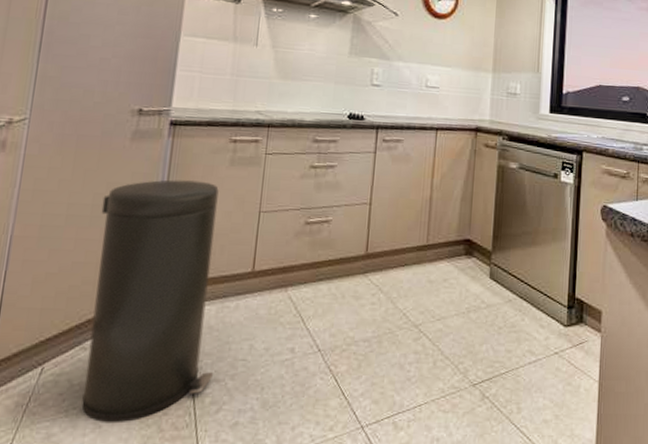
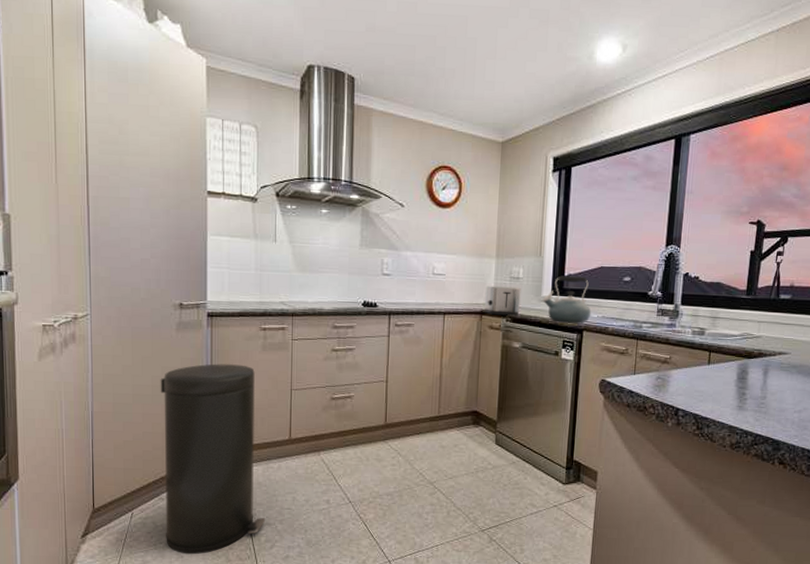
toaster: none [479,101,518,134] -> present [484,286,521,316]
kettle: none [540,93,591,145] -> present [542,275,592,325]

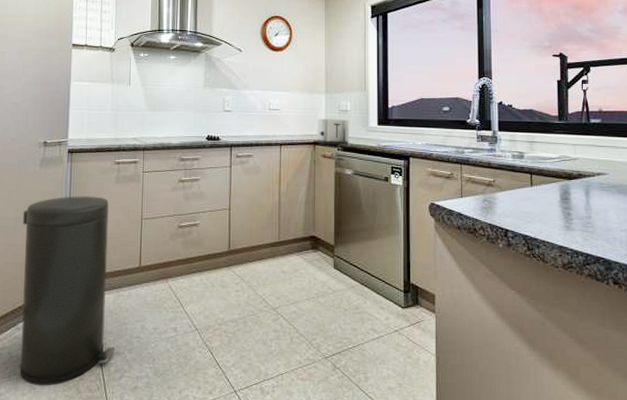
kettle: present [542,275,592,325] -> none [369,107,416,152]

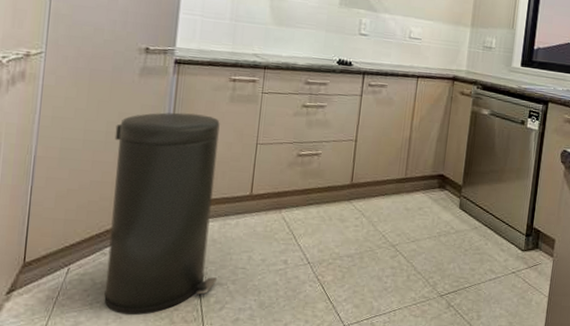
toaster: present [317,118,350,145] -> none [456,53,493,84]

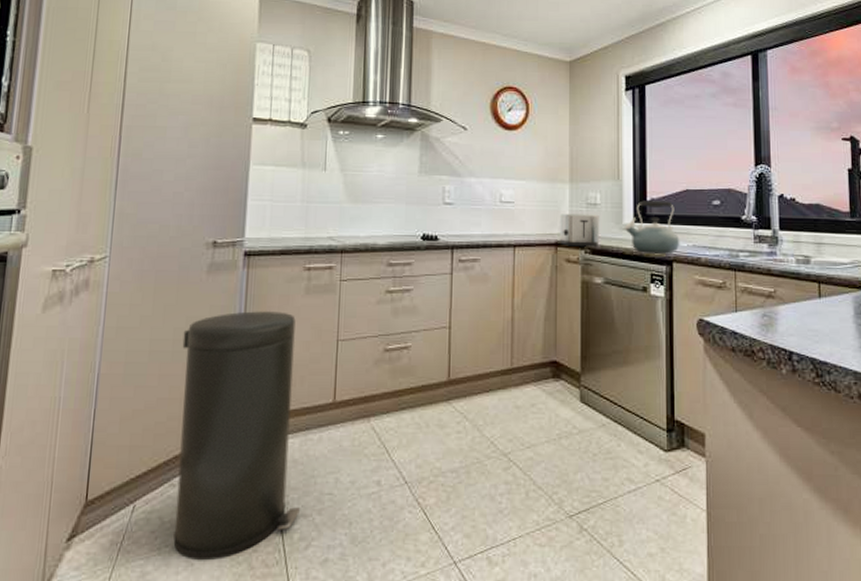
toaster: none [456,53,493,84] -> present [559,213,599,247]
kettle: none [512,48,557,96] -> present [624,200,680,255]

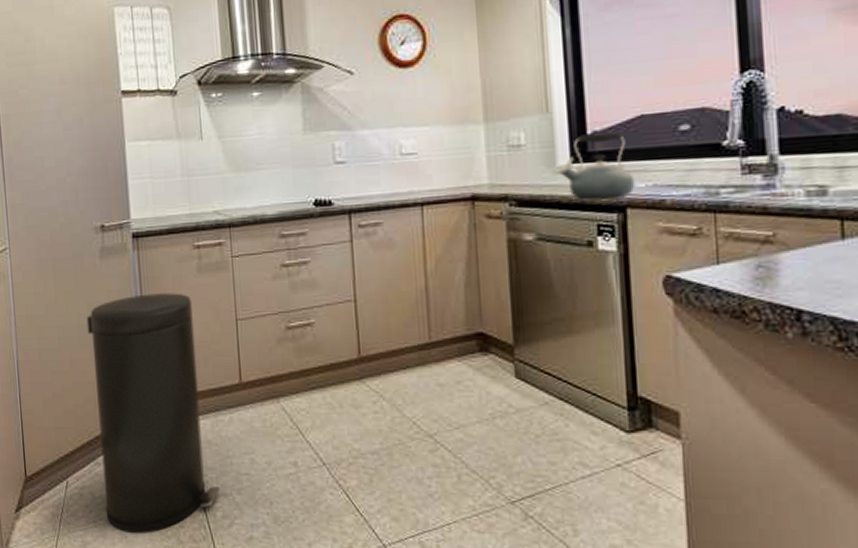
toaster: present [559,213,599,247] -> none [474,157,527,200]

